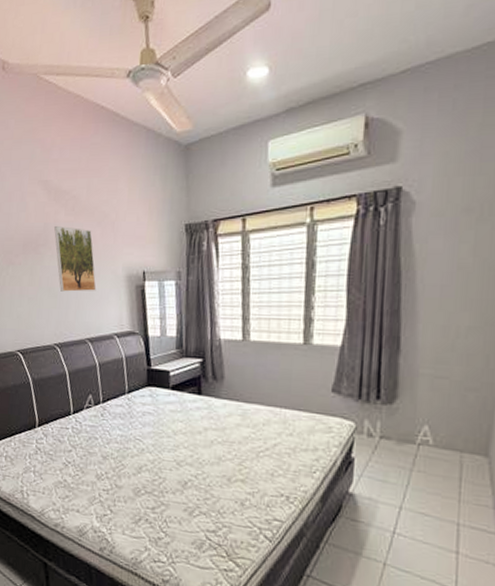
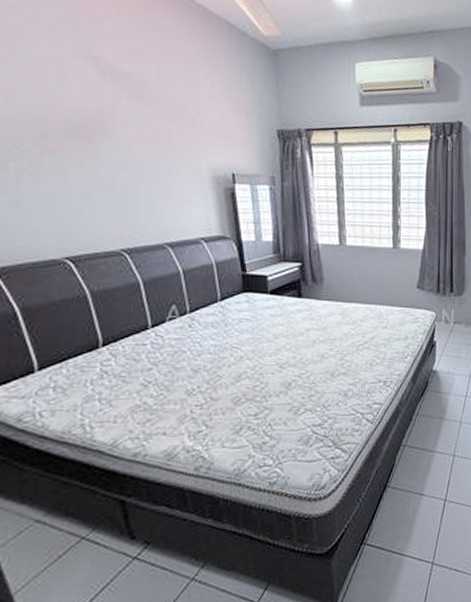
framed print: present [54,226,97,292] -> none [113,113,175,191]

